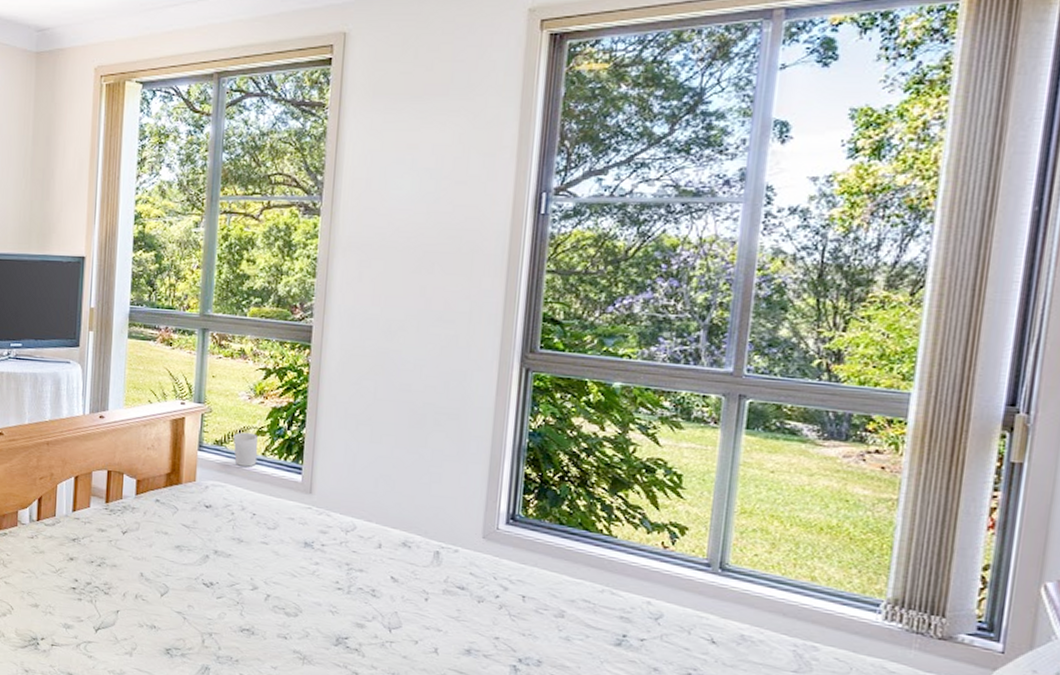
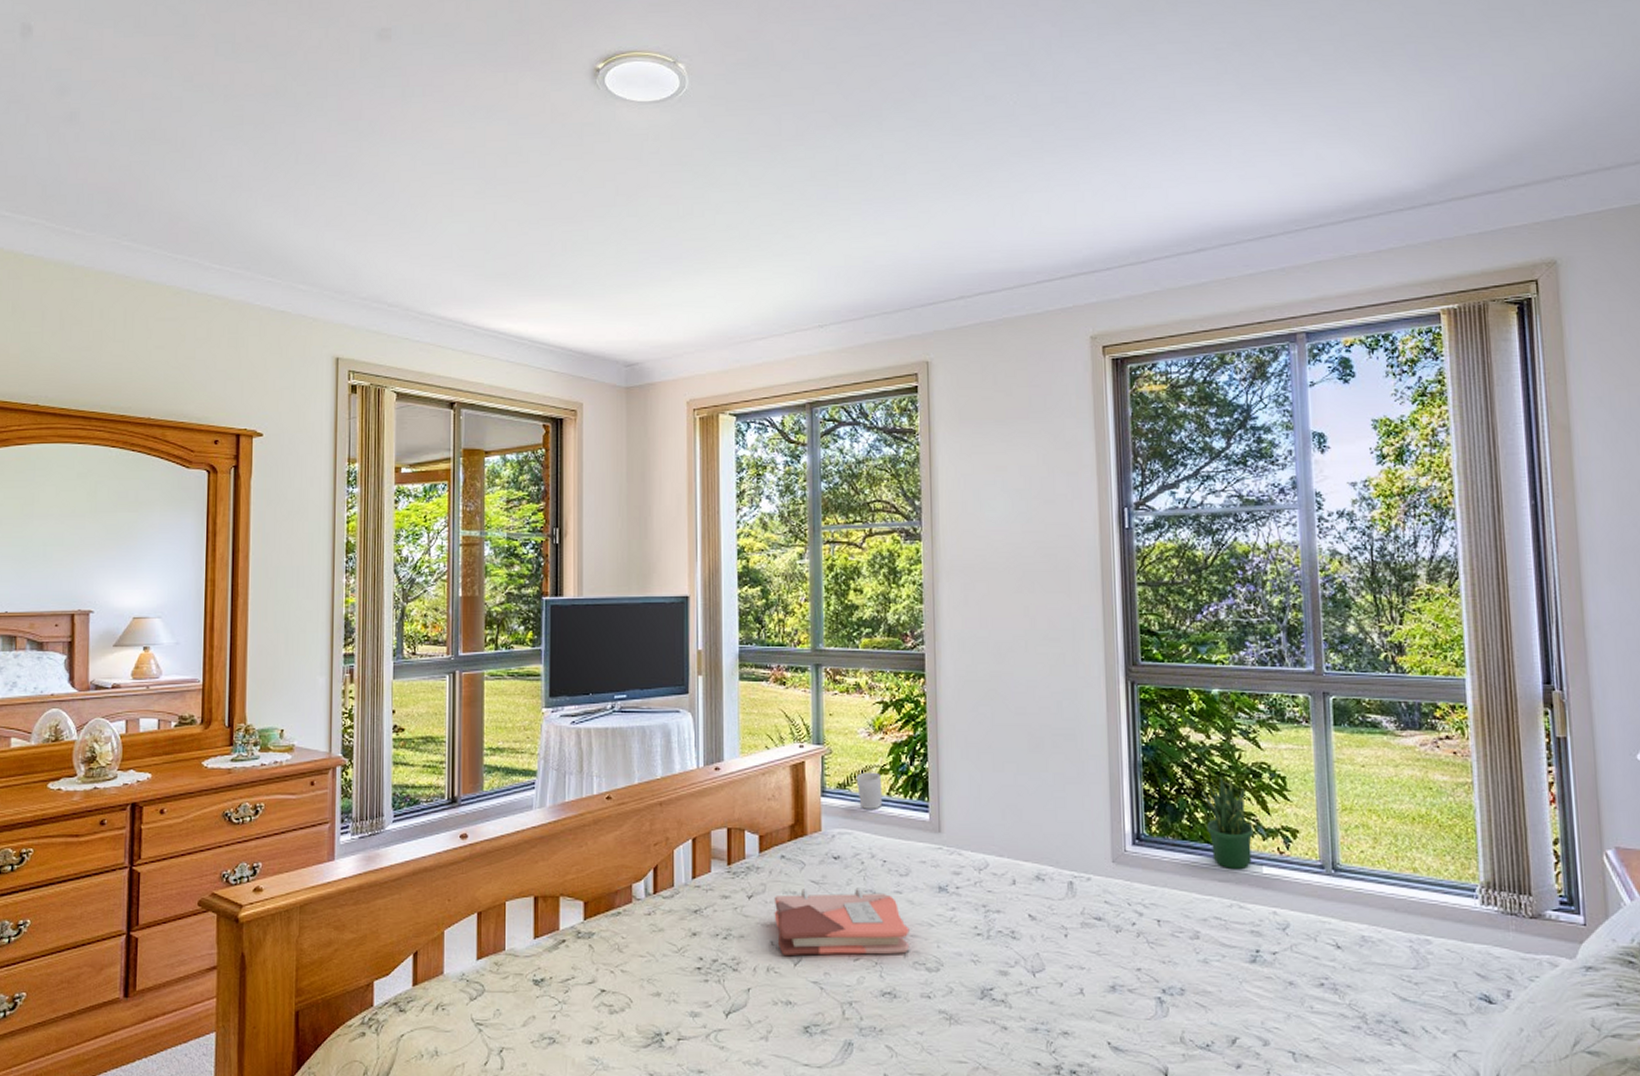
phonebook: none [145,530,272,598] -> present [774,888,910,957]
planter: none [587,468,638,558] -> present [1202,776,1254,869]

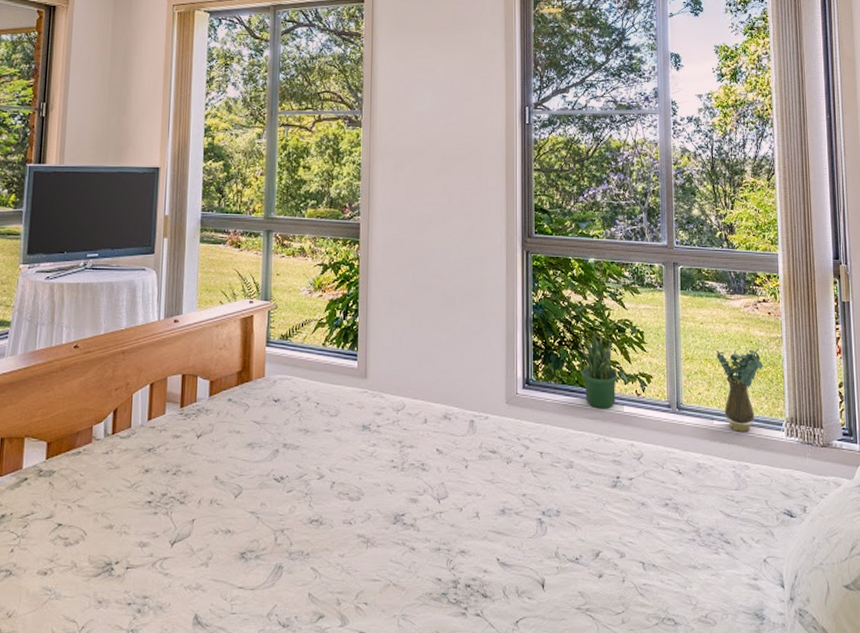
phonebook: present [774,888,910,957] -> none [219,427,336,490]
candle holder: present [856,772,883,809] -> none [297,325,319,358]
vase: none [1384,795,1448,899] -> present [716,348,764,432]

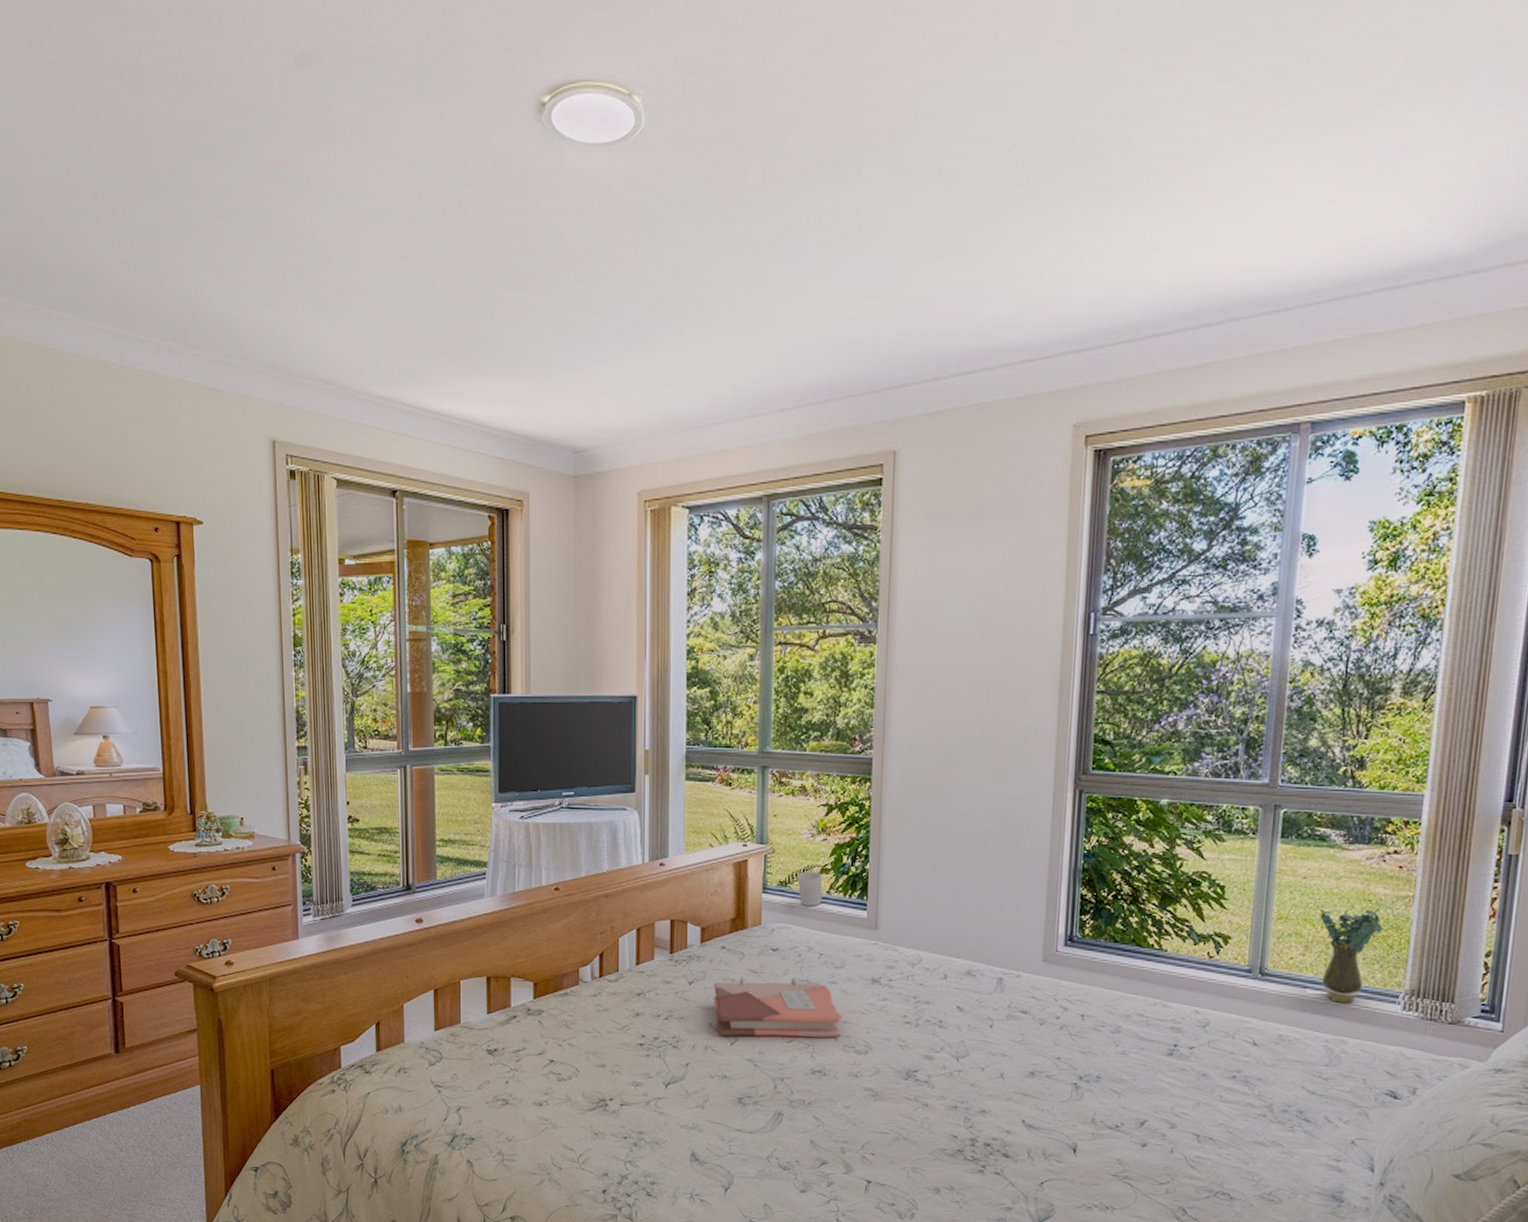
phonebook: none [219,427,336,490] -> present [713,977,842,1038]
candle holder: none [297,325,319,358] -> present [797,871,823,906]
planter: present [579,331,618,408] -> none [1139,884,1186,971]

